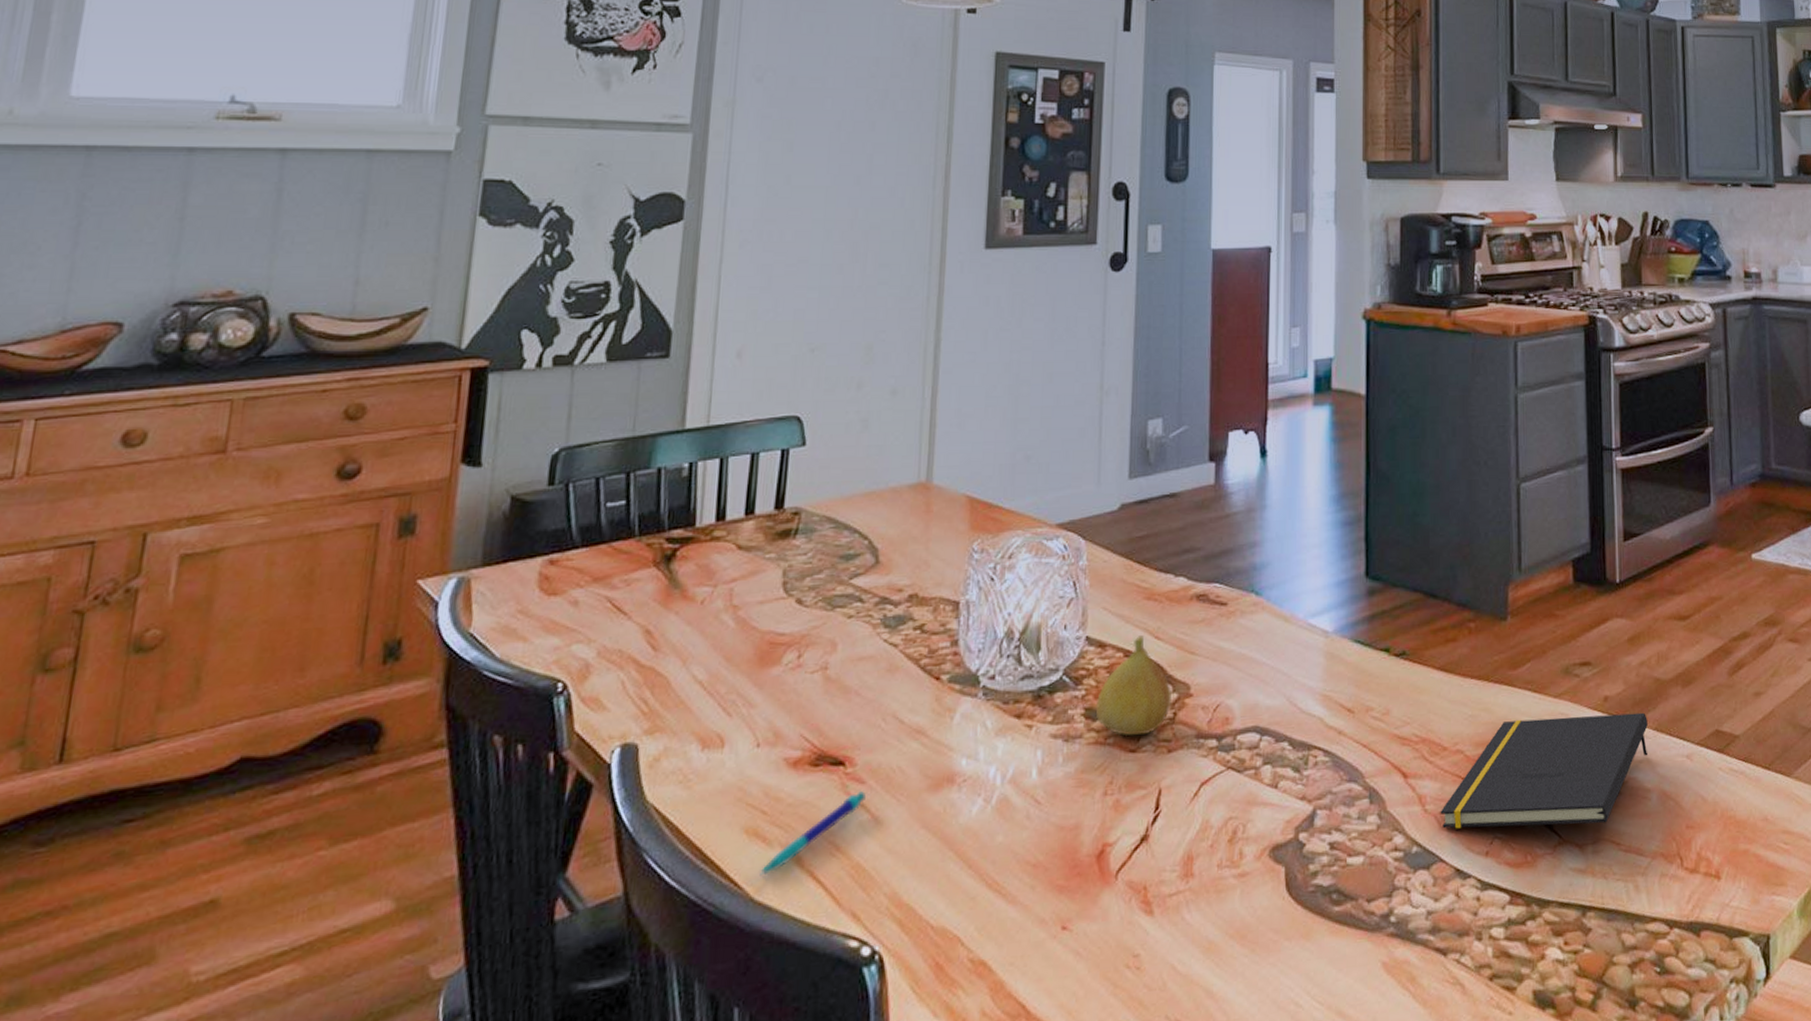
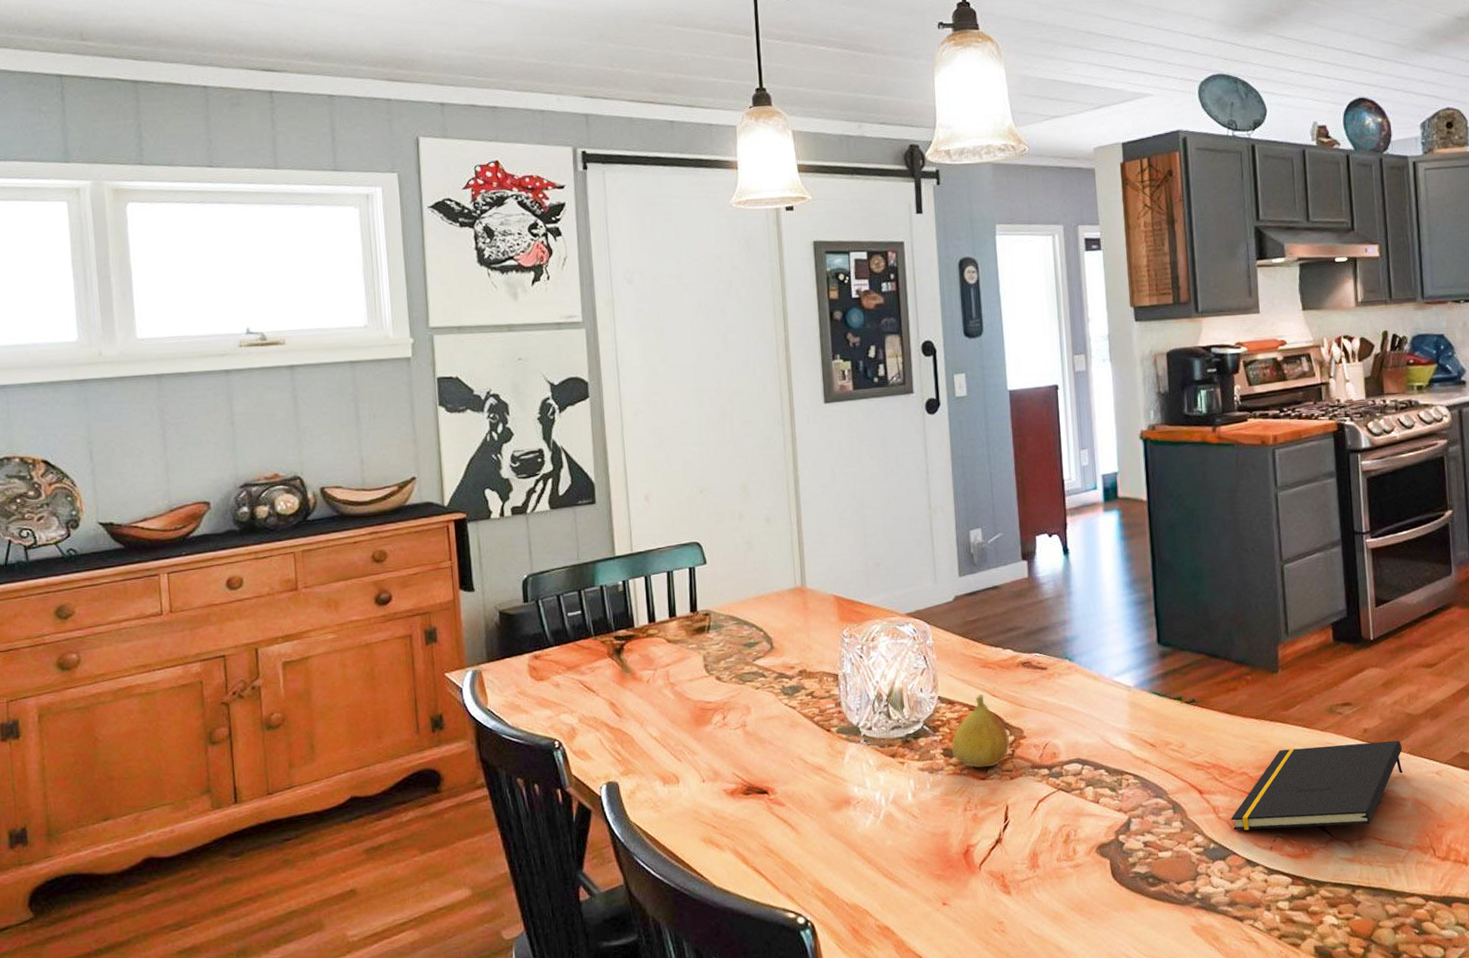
pen: present [759,790,866,876] -> none [718,810,786,871]

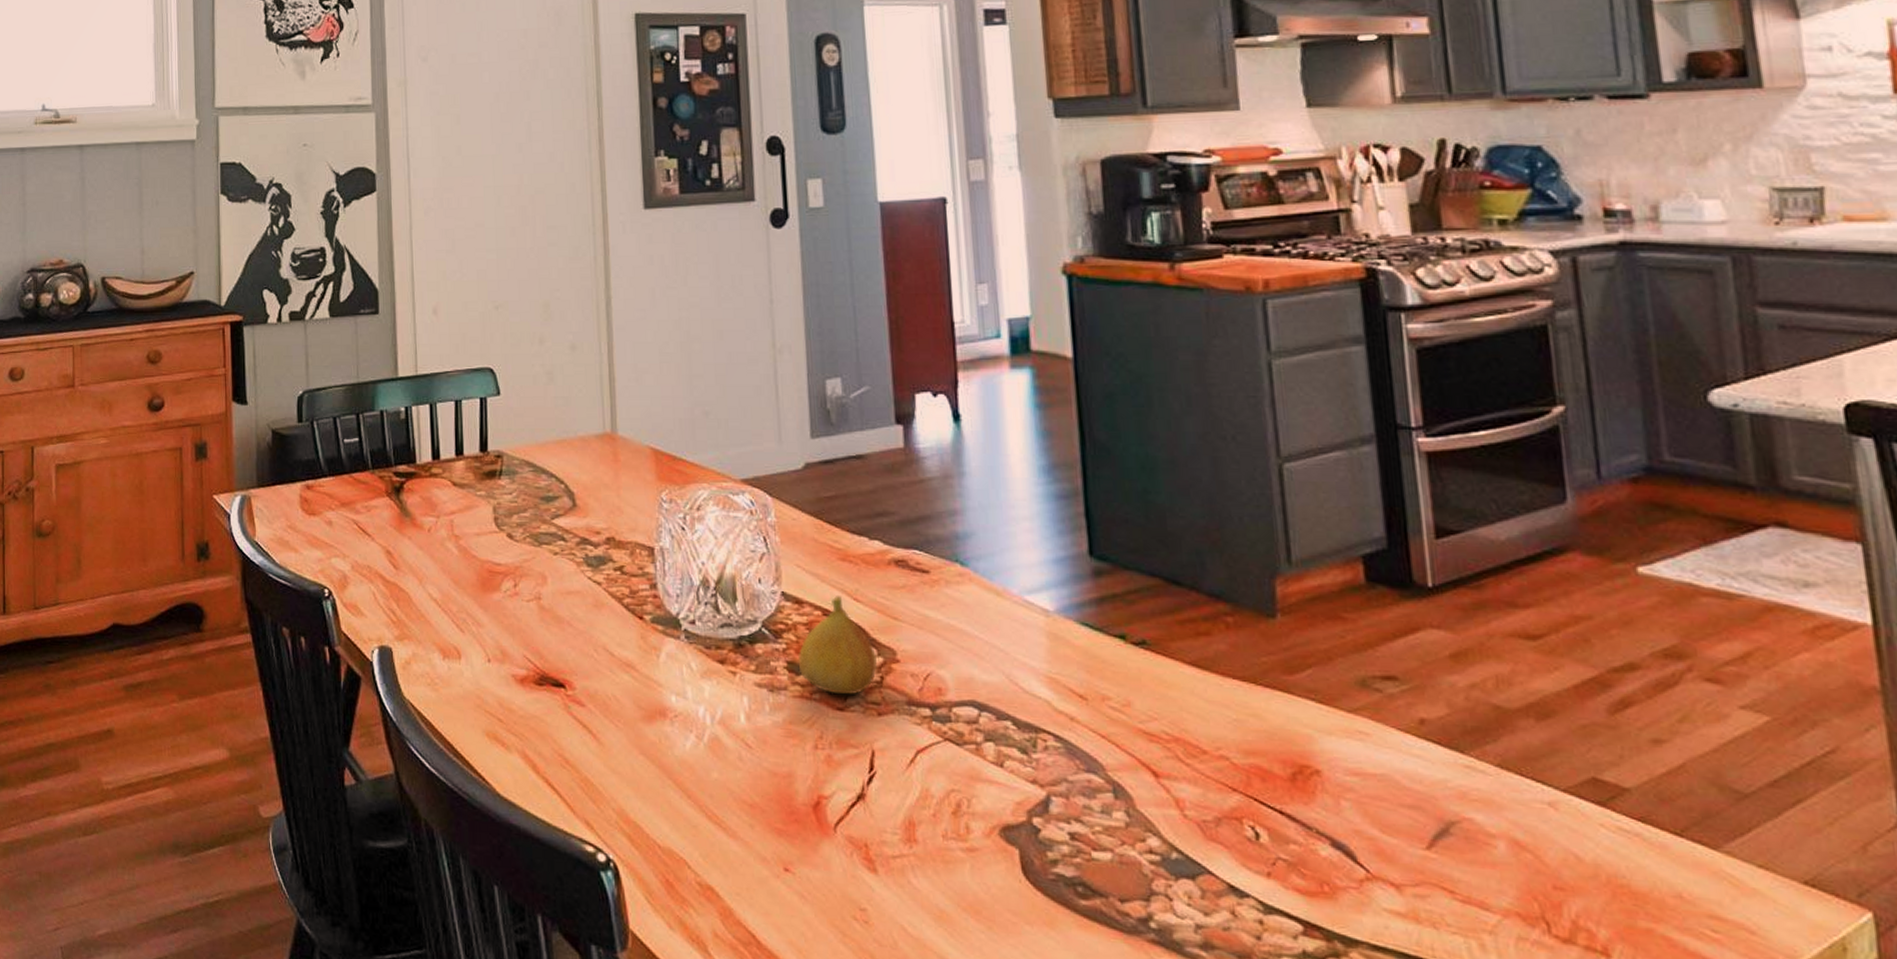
notepad: present [1231,740,1403,831] -> none [1203,731,1490,865]

